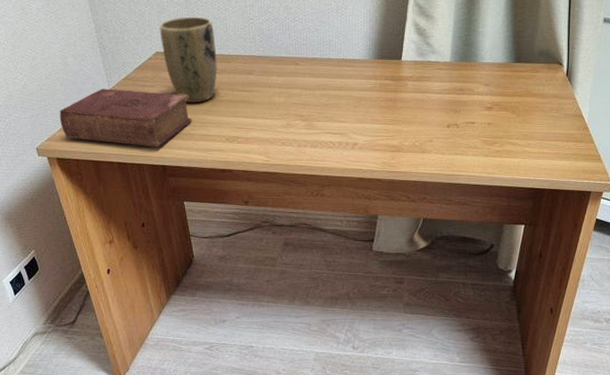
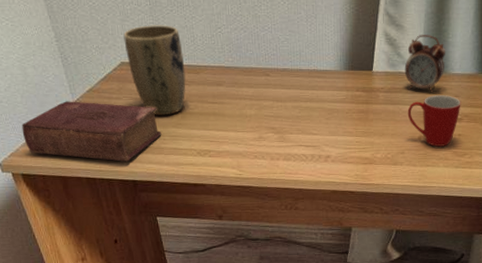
alarm clock: none [433,25,475,82] -> present [404,35,445,93]
mug: none [436,84,491,135] -> present [407,95,461,147]

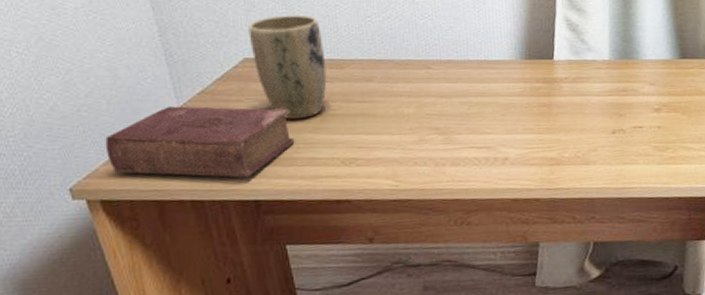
alarm clock: present [404,35,445,93] -> none [590,19,636,82]
mug: present [407,95,461,147] -> none [597,83,658,142]

